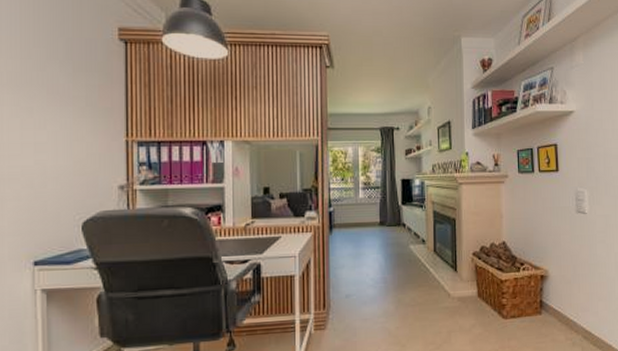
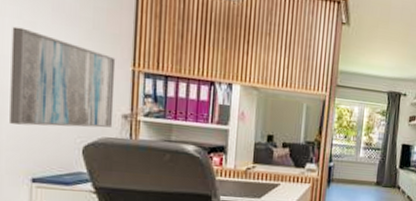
wall art: none [10,114,110,209] -> present [10,26,116,128]

